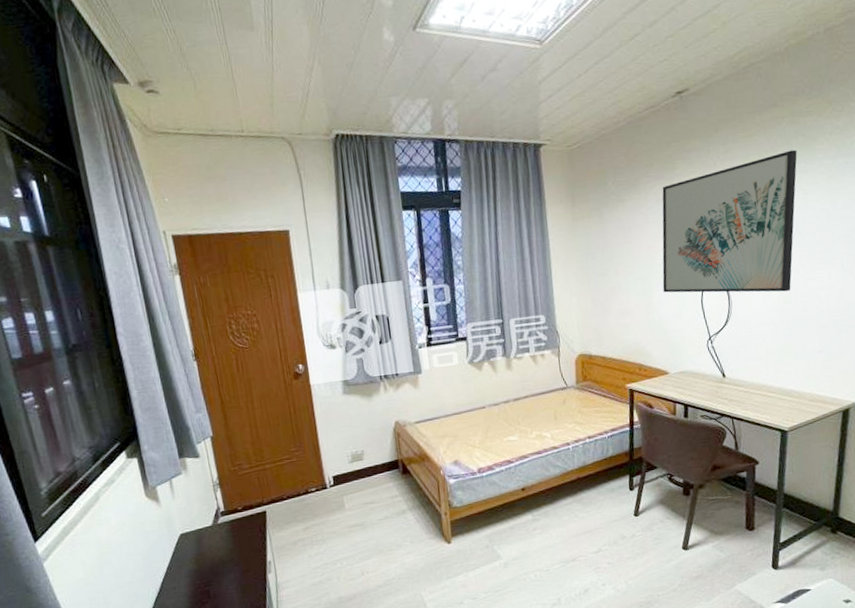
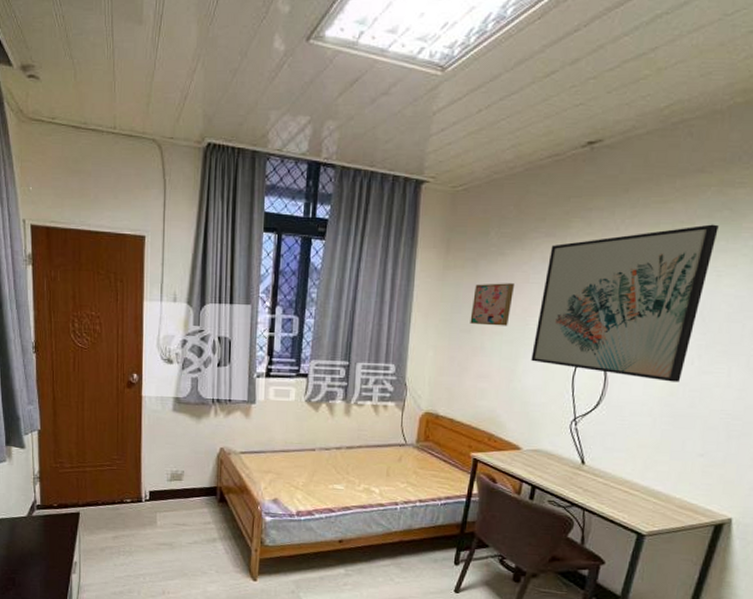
wall art: none [603,225,638,267] -> present [470,283,515,326]

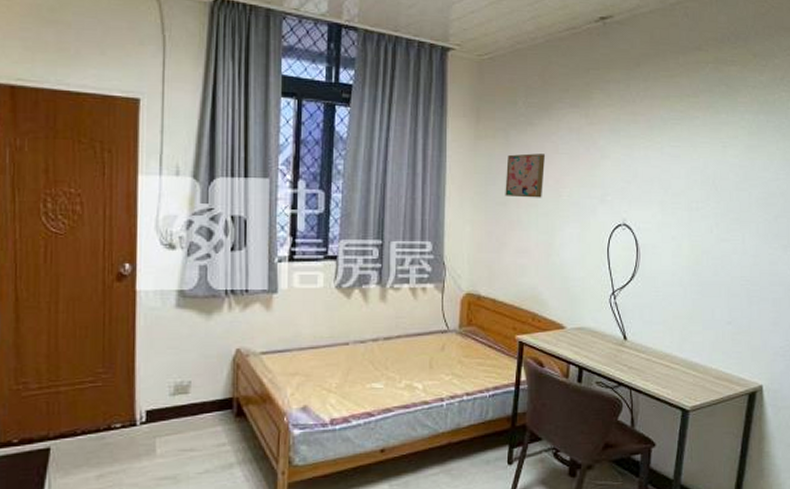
wall art: present [531,224,719,382] -> none [567,98,719,251]

